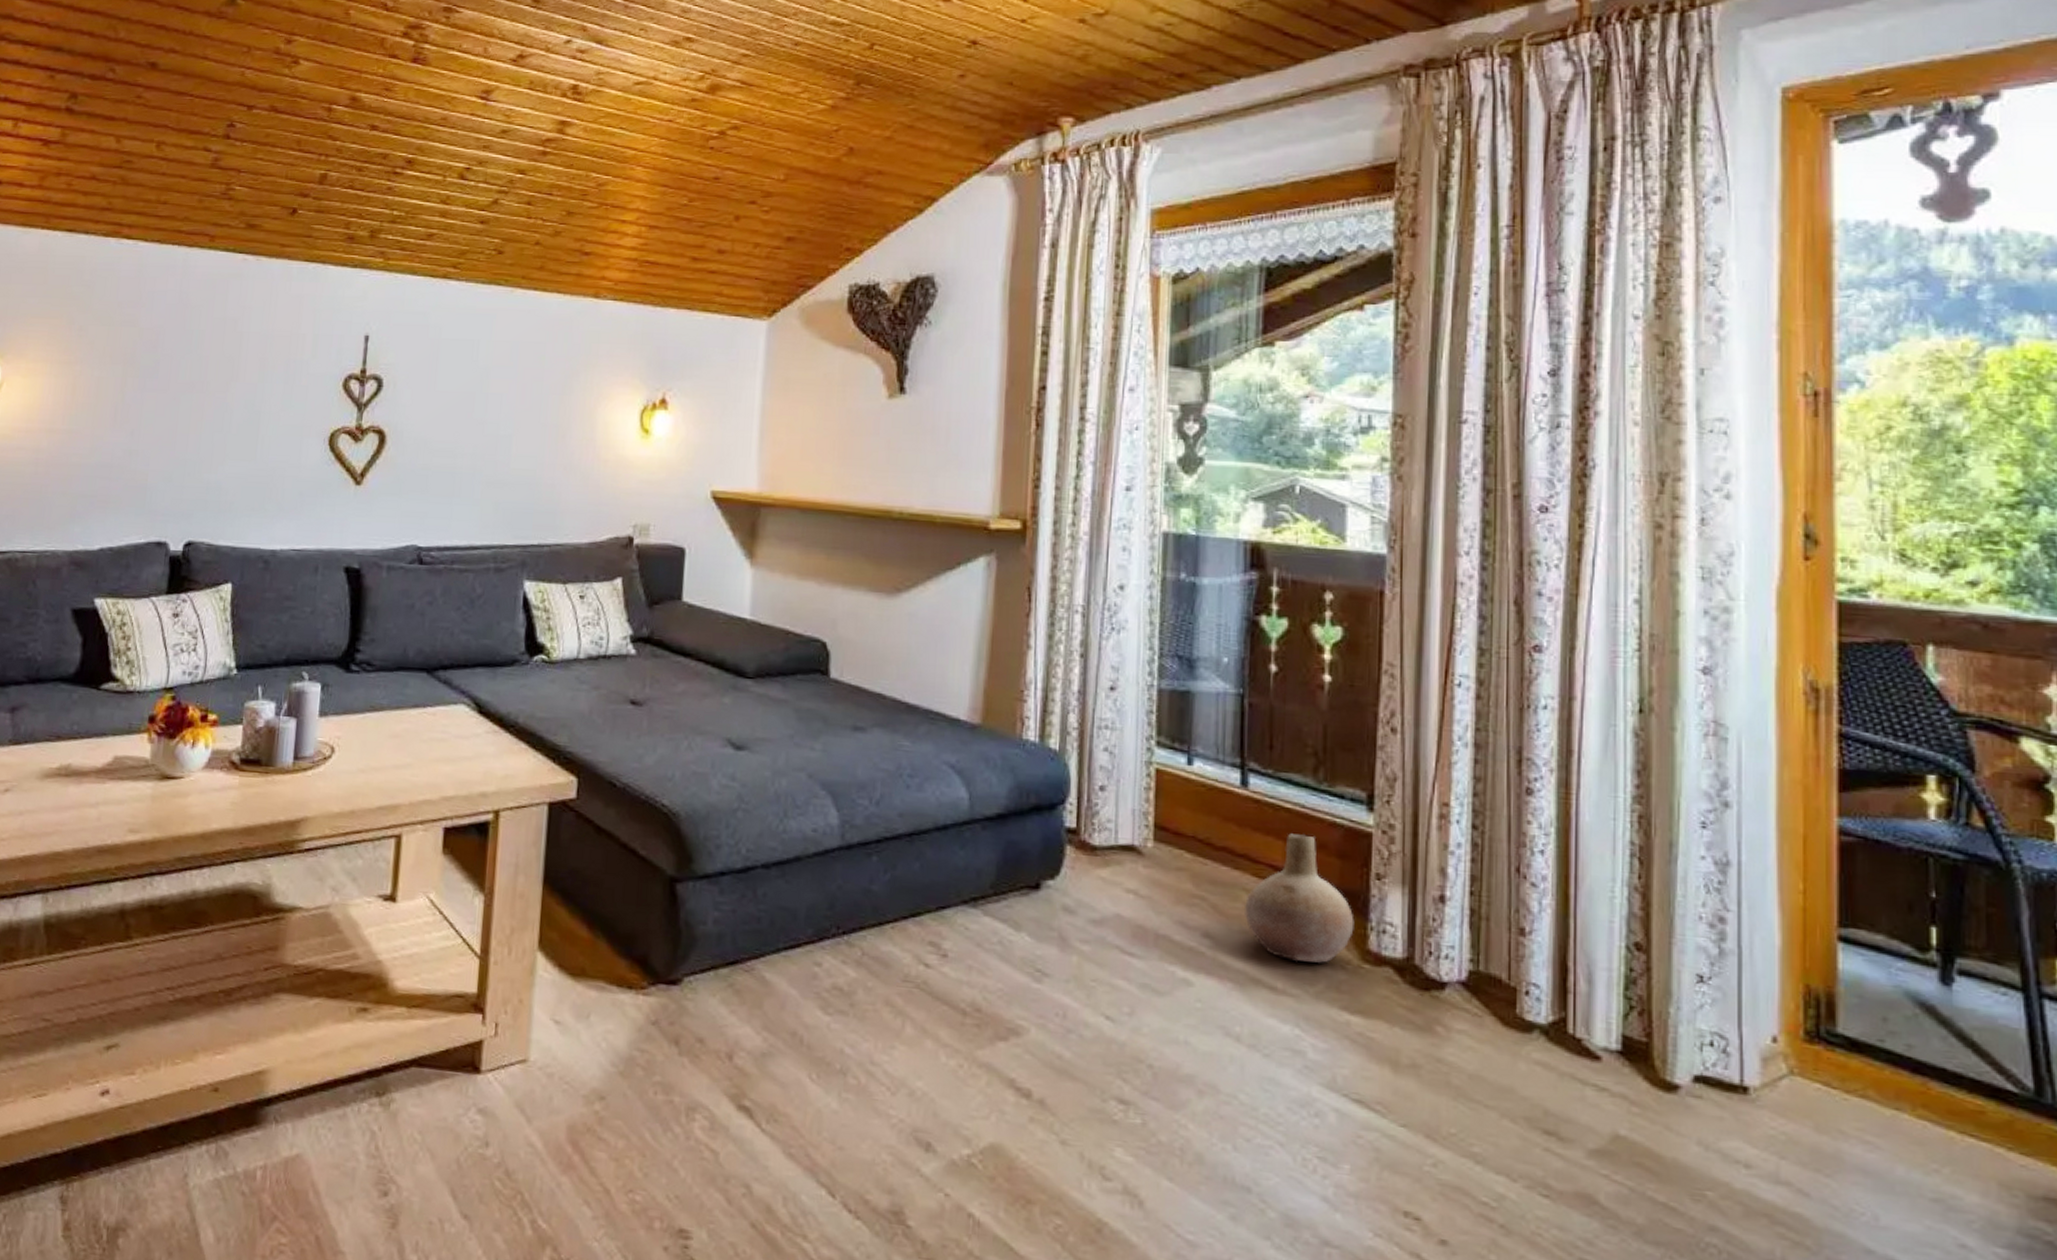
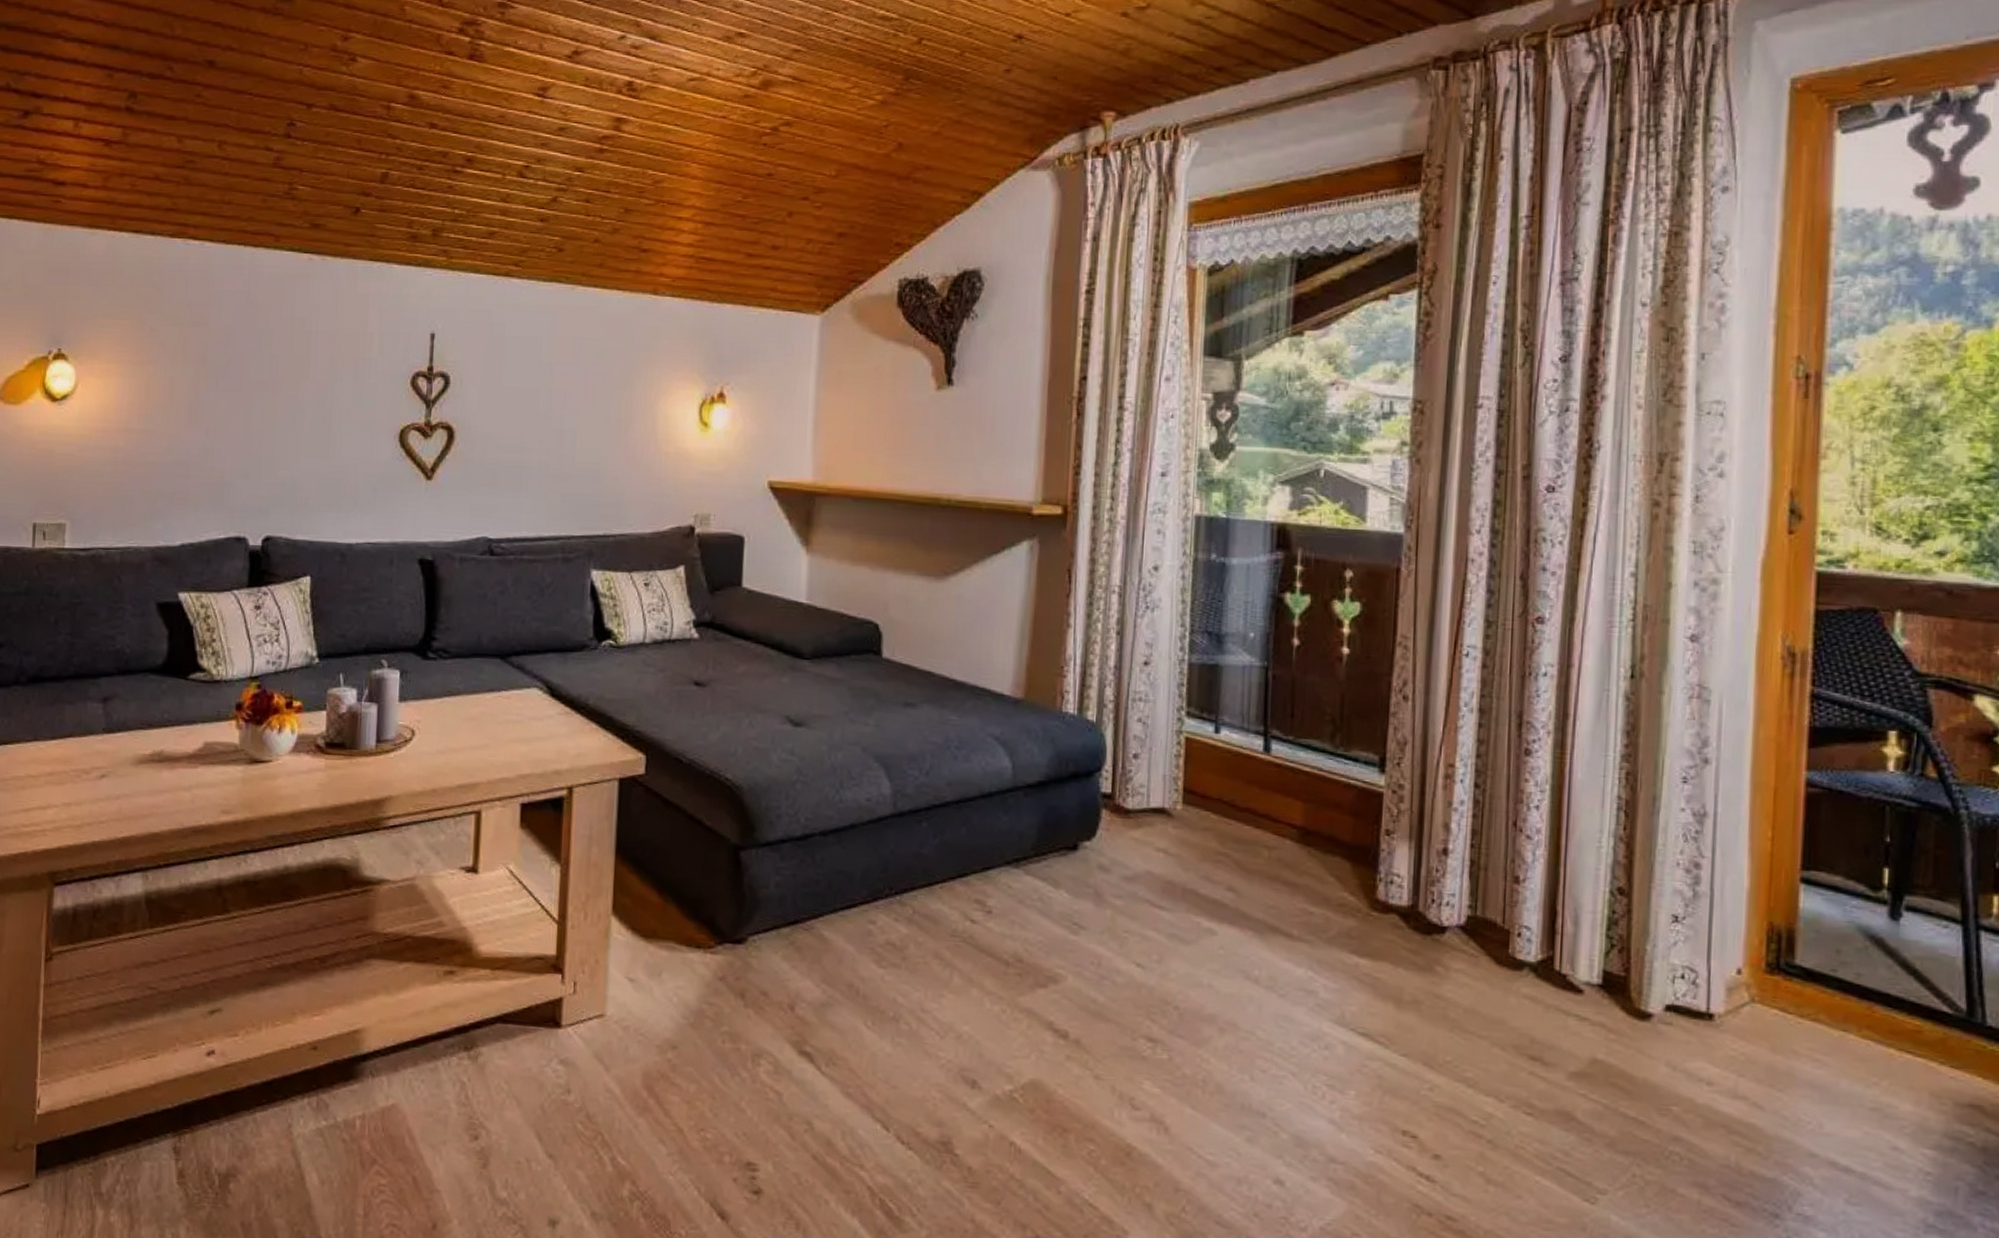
vase: present [1243,833,1354,963] -> none [1264,794,1365,912]

